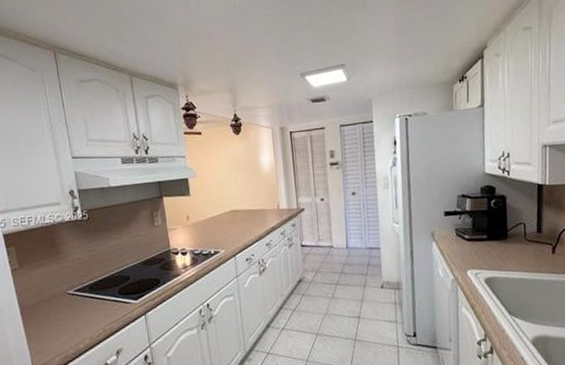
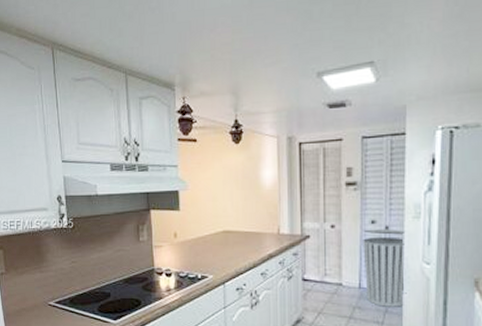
trash can: none [347,195,383,261] -> present [363,225,407,307]

